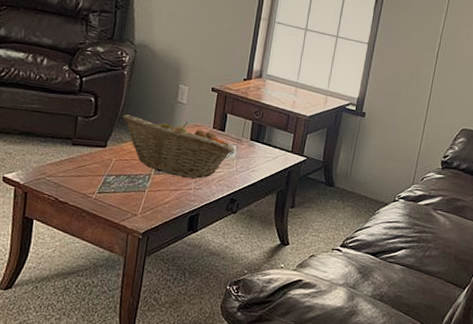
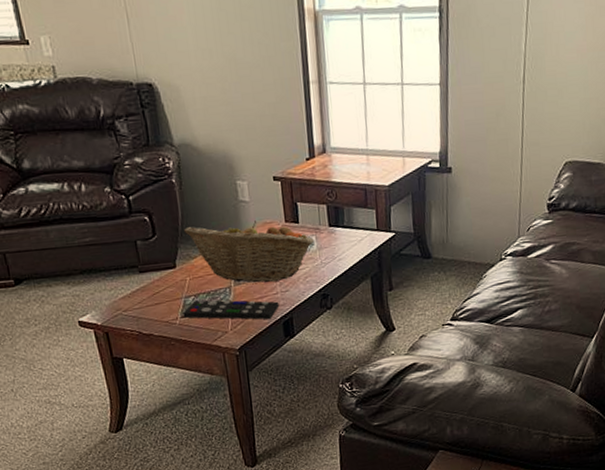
remote control: none [100,180,190,212] -> present [183,300,280,320]

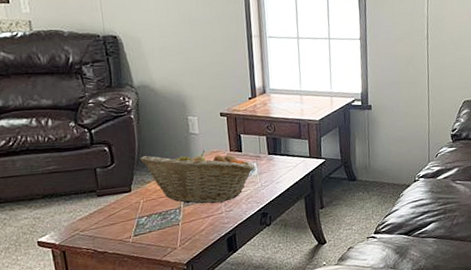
remote control: present [183,300,280,320] -> none [136,219,224,237]

